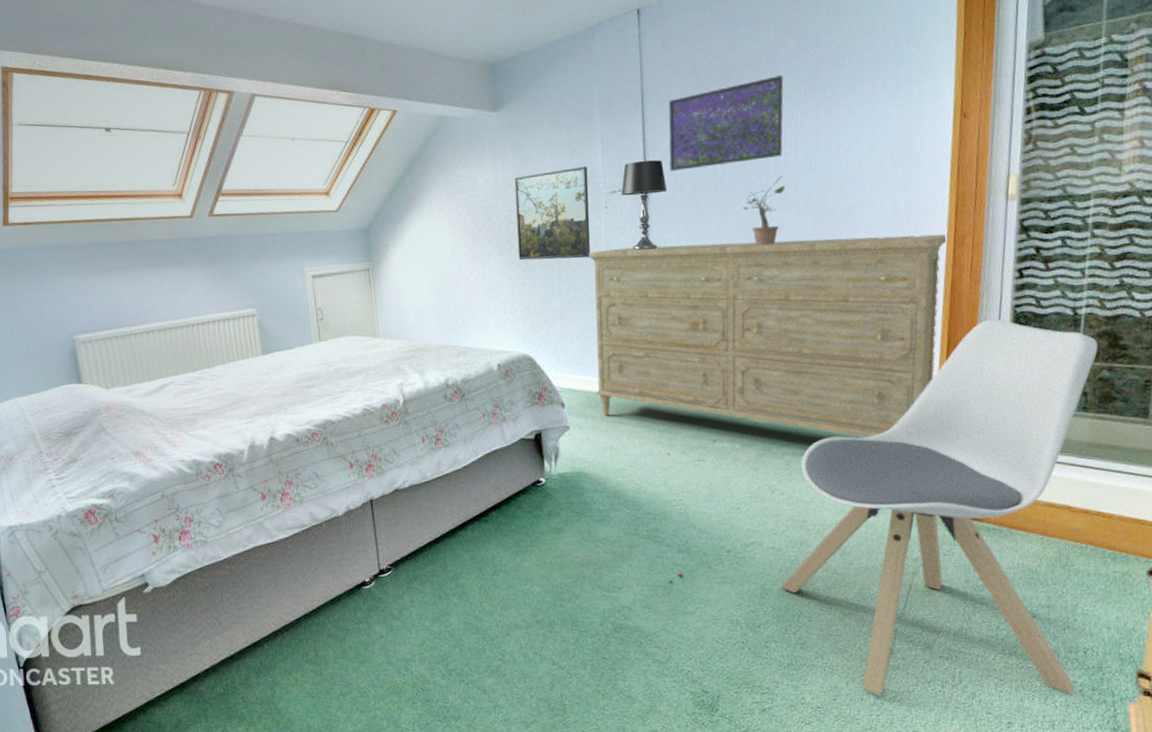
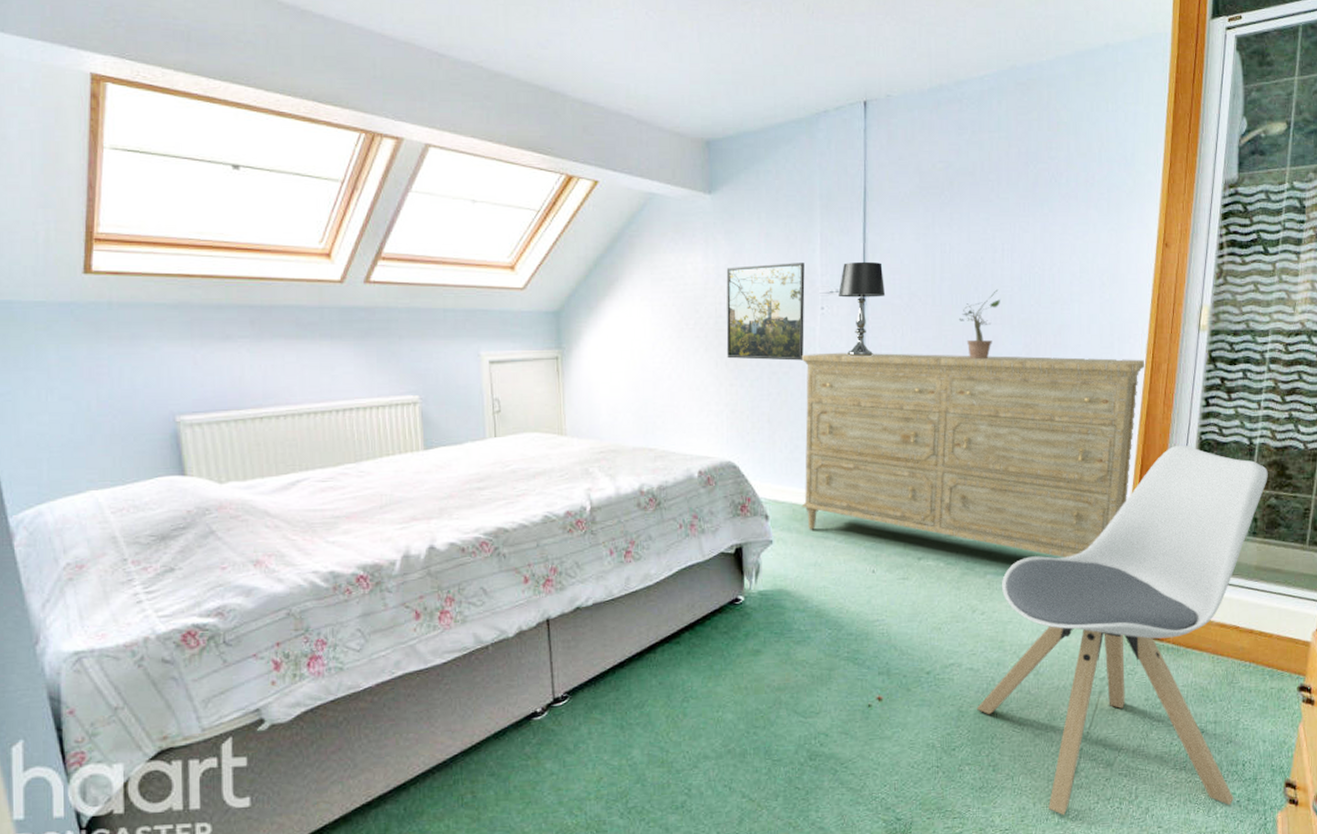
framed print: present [668,75,784,171] -> none [889,187,1004,275]

